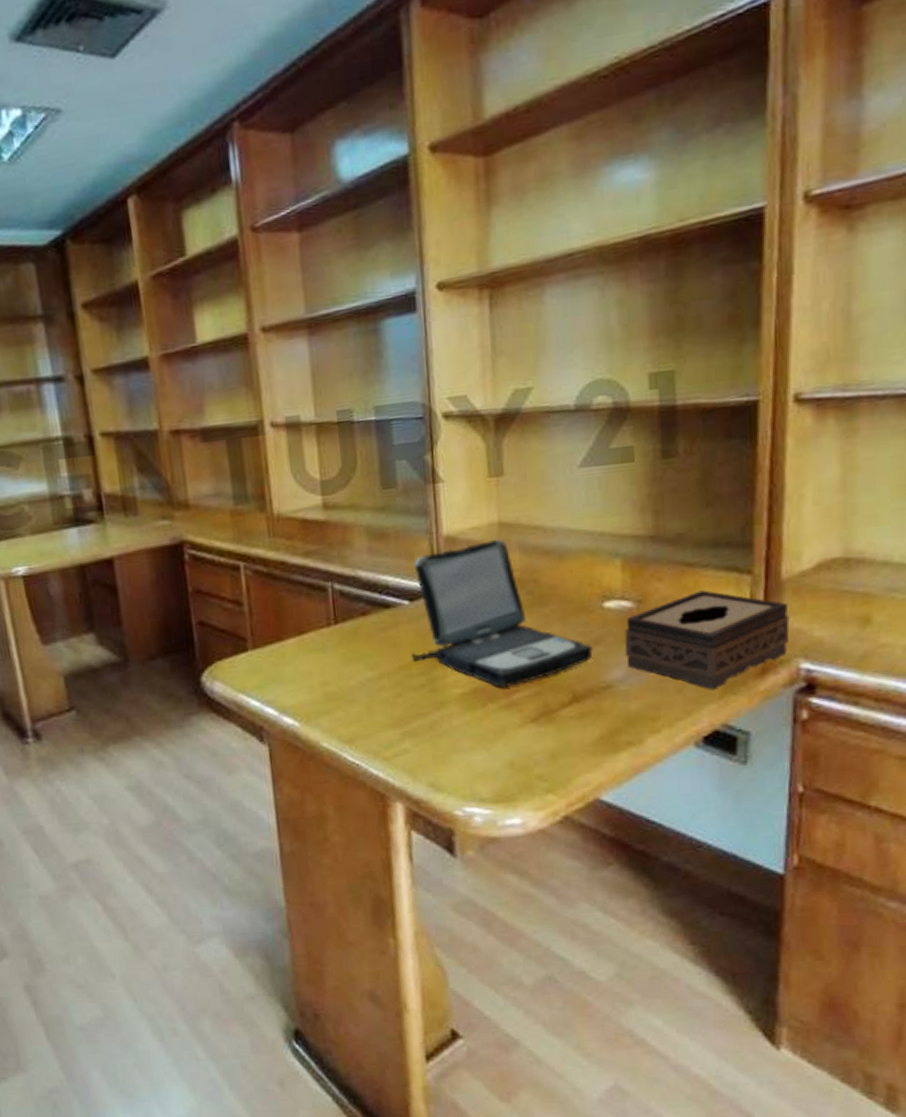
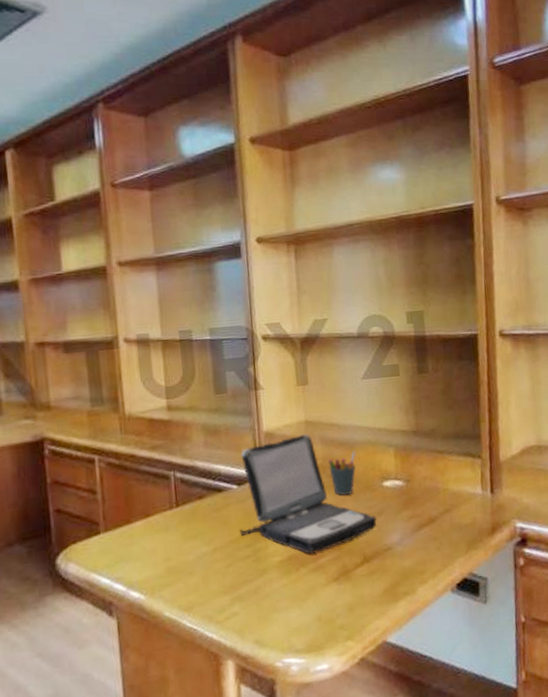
pen holder: none [528,560,566,619] -> present [328,450,356,497]
tissue box: present [624,590,790,690] -> none [399,471,508,547]

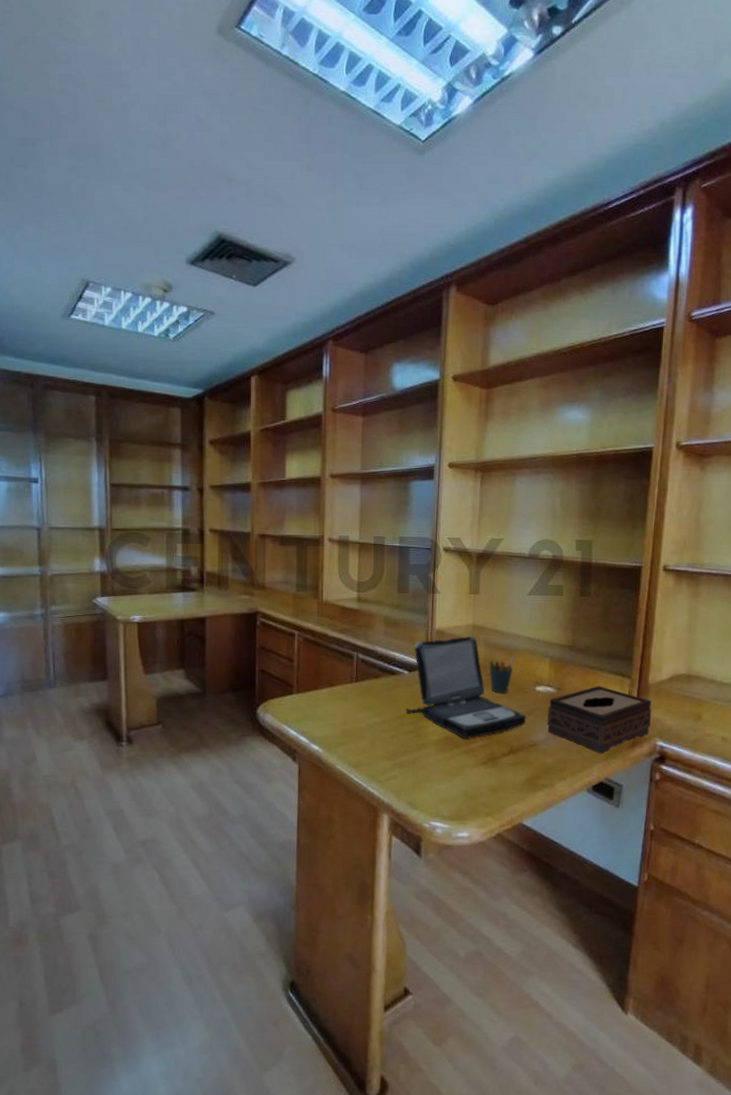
tissue box: none [399,471,508,547] -> present [546,686,652,754]

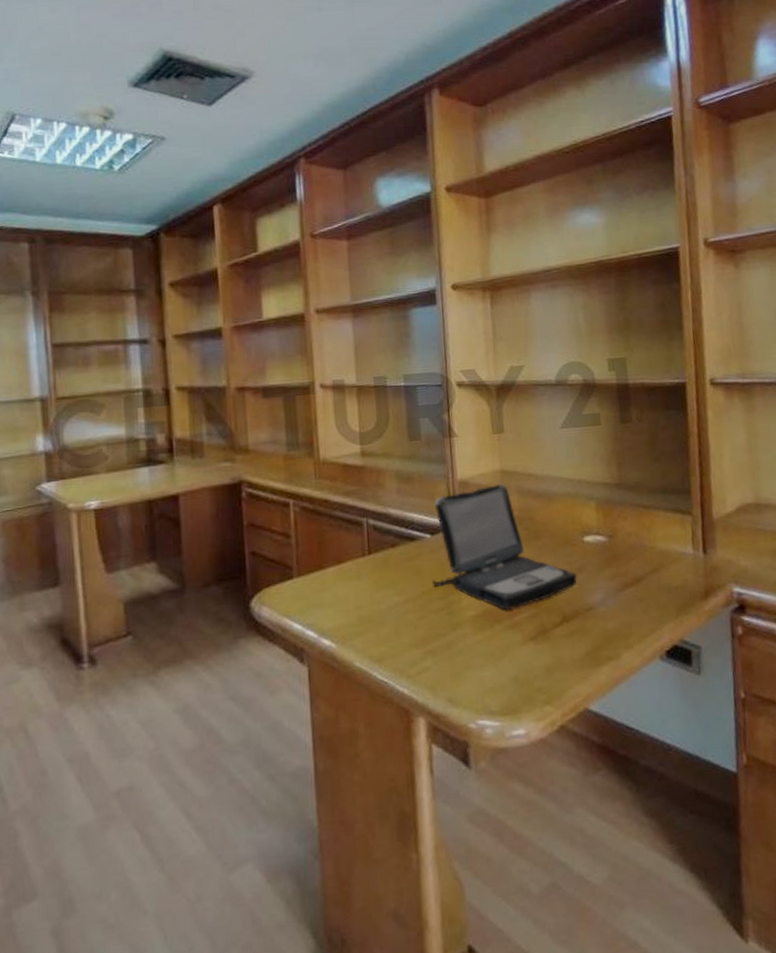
pen holder: present [489,655,514,694] -> none [525,502,554,551]
tissue box: present [546,686,652,754] -> none [601,527,723,611]

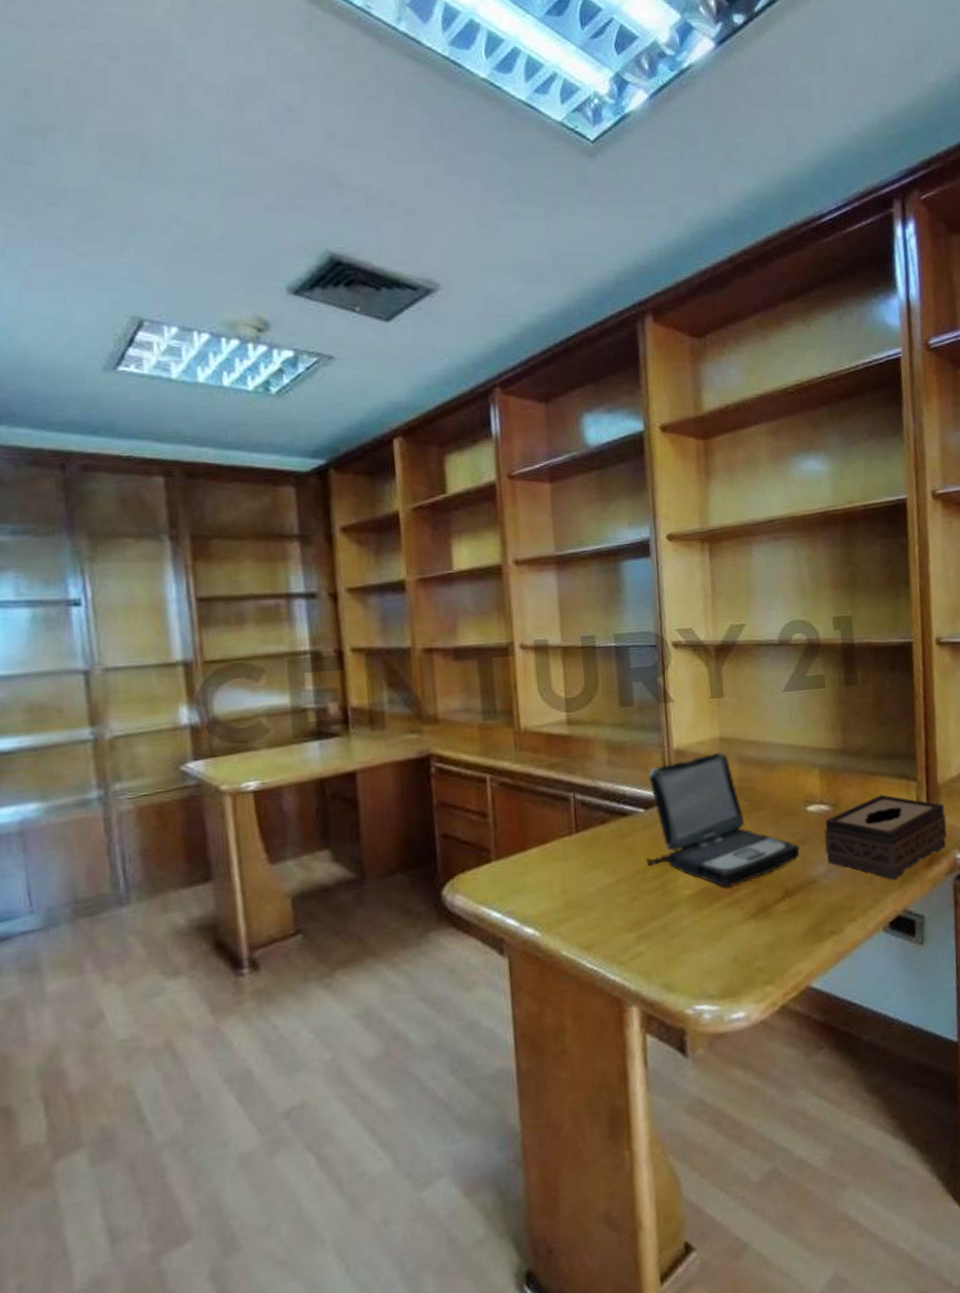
tissue box: none [601,527,723,611] -> present [824,794,947,881]

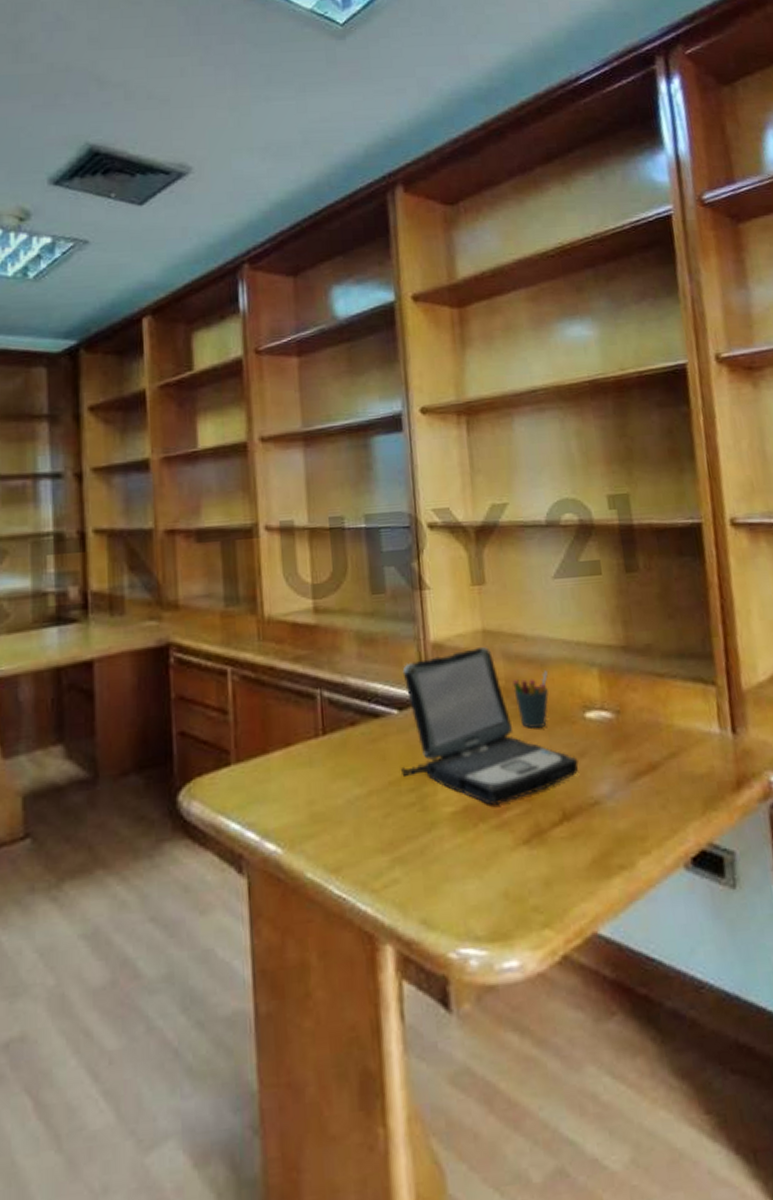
pen holder: none [745,770,776,822] -> present [513,669,549,730]
tissue box: present [824,794,947,881] -> none [607,701,757,806]

